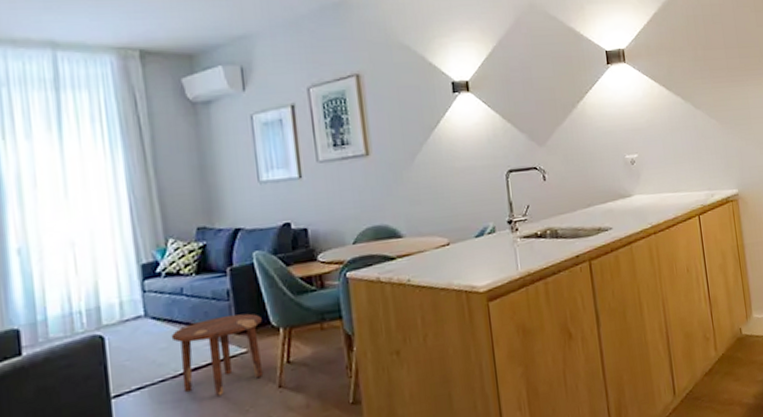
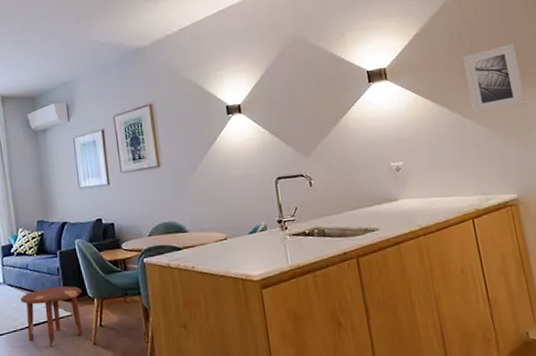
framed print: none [697,32,749,104] -> present [463,43,526,113]

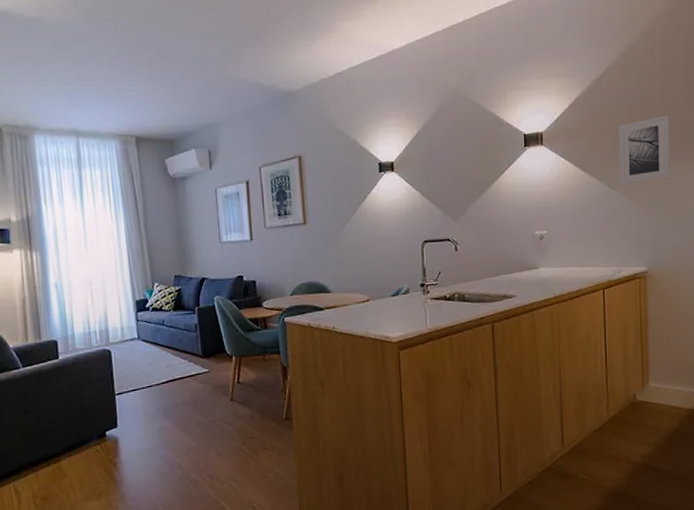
side table: present [20,286,83,347] -> none [155,343,220,402]

